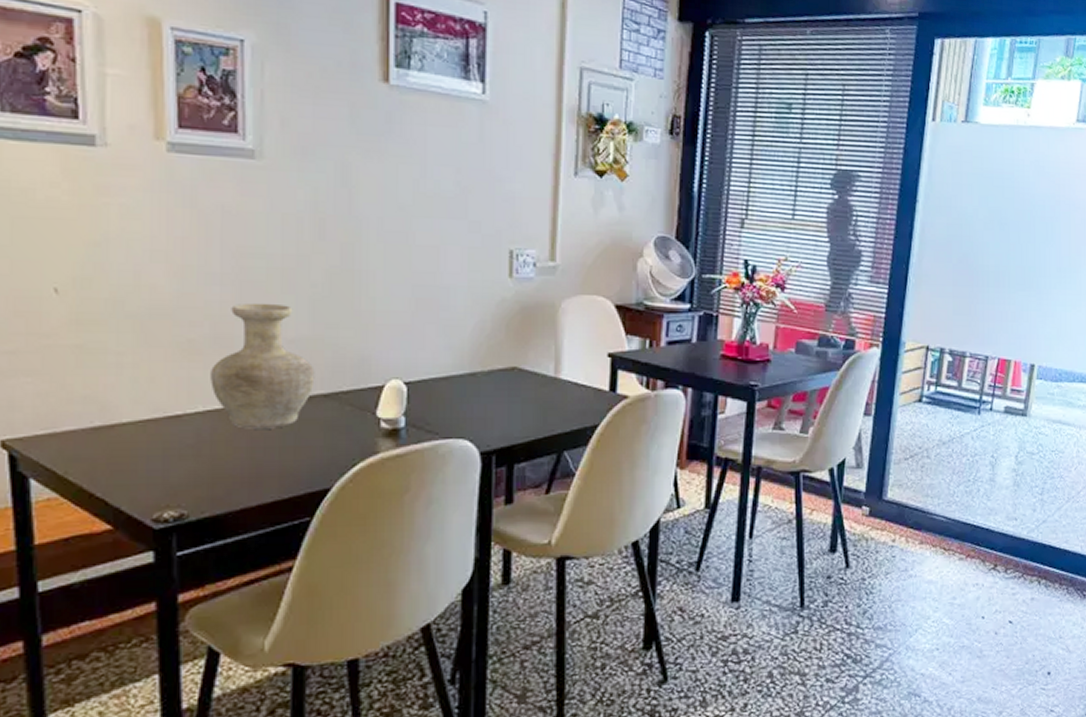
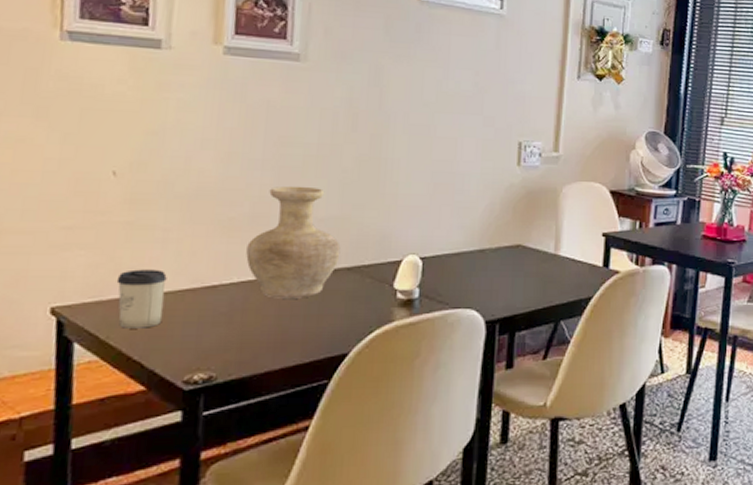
cup: none [70,398,125,463] -> present [116,269,167,329]

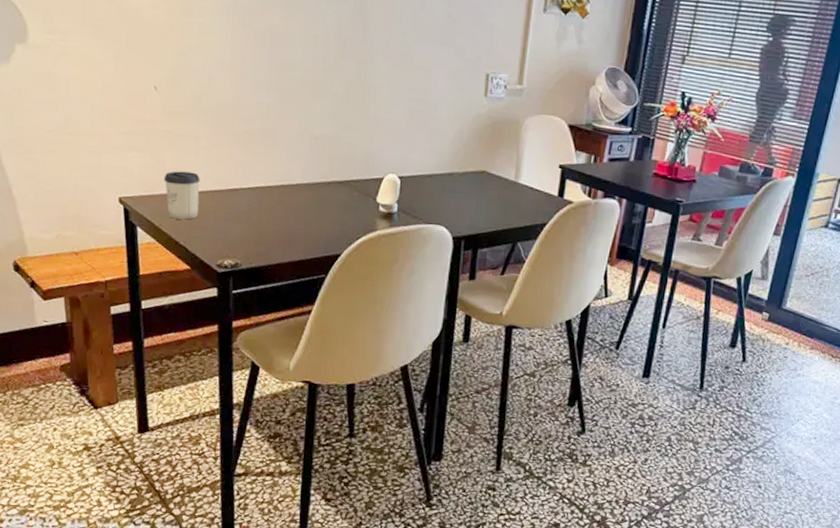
vase: present [246,185,341,299] -> none [259,105,333,205]

